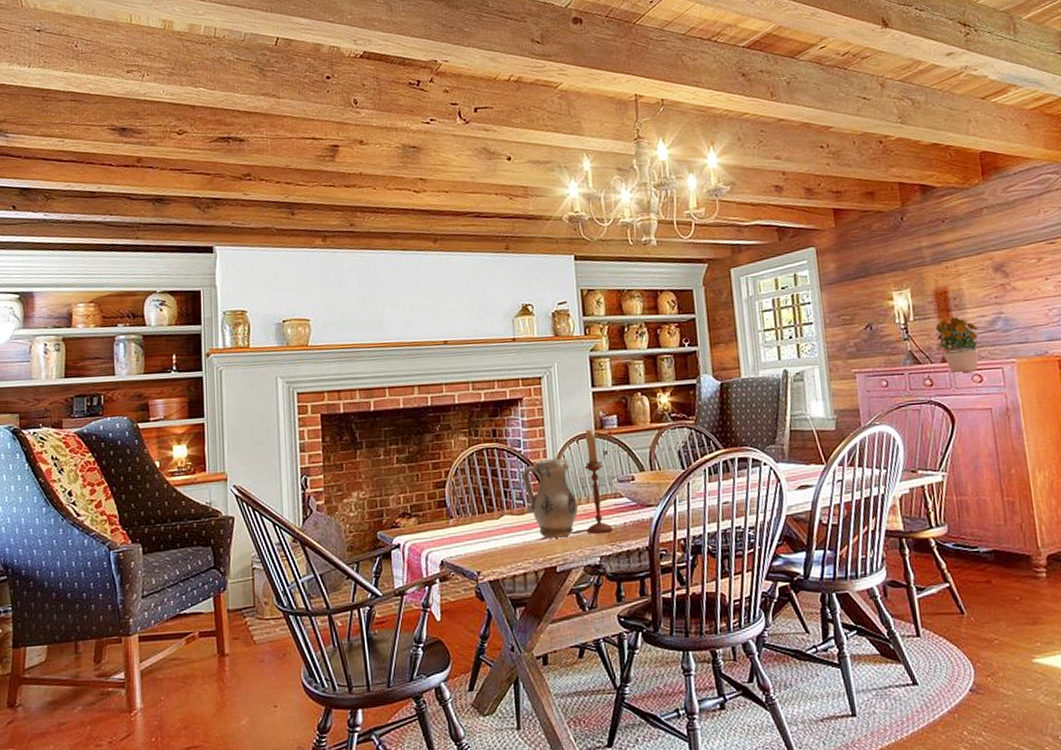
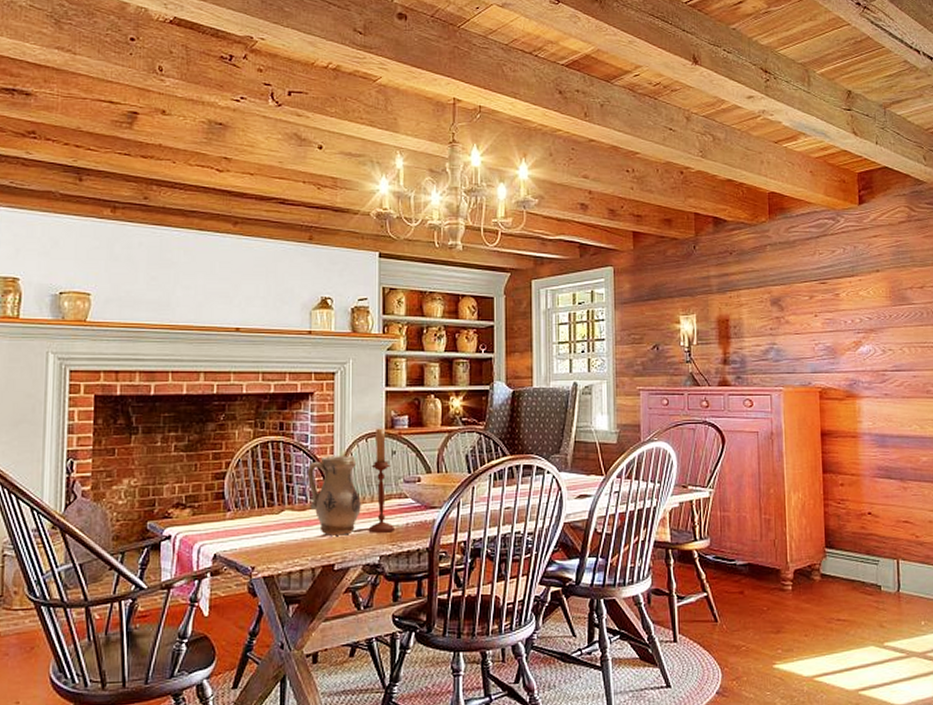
flowerpot: present [935,316,980,374] -> none [715,343,753,397]

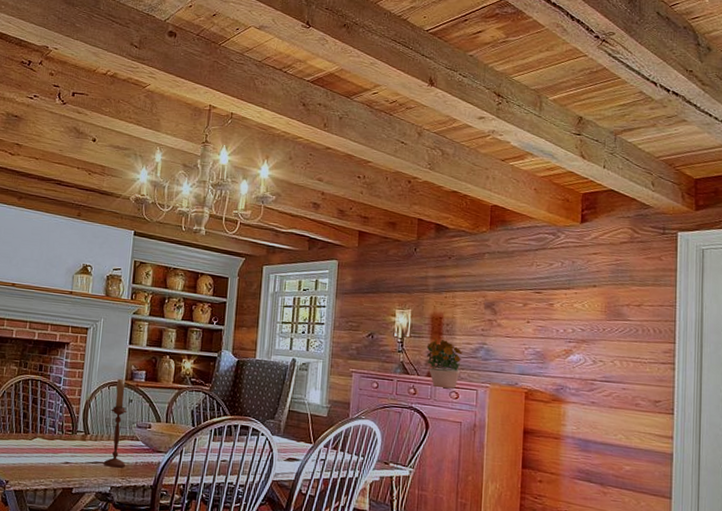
ceramic pitcher: present [307,456,361,536] -> none [57,397,100,465]
flowerpot: none [715,343,753,397] -> present [426,338,463,389]

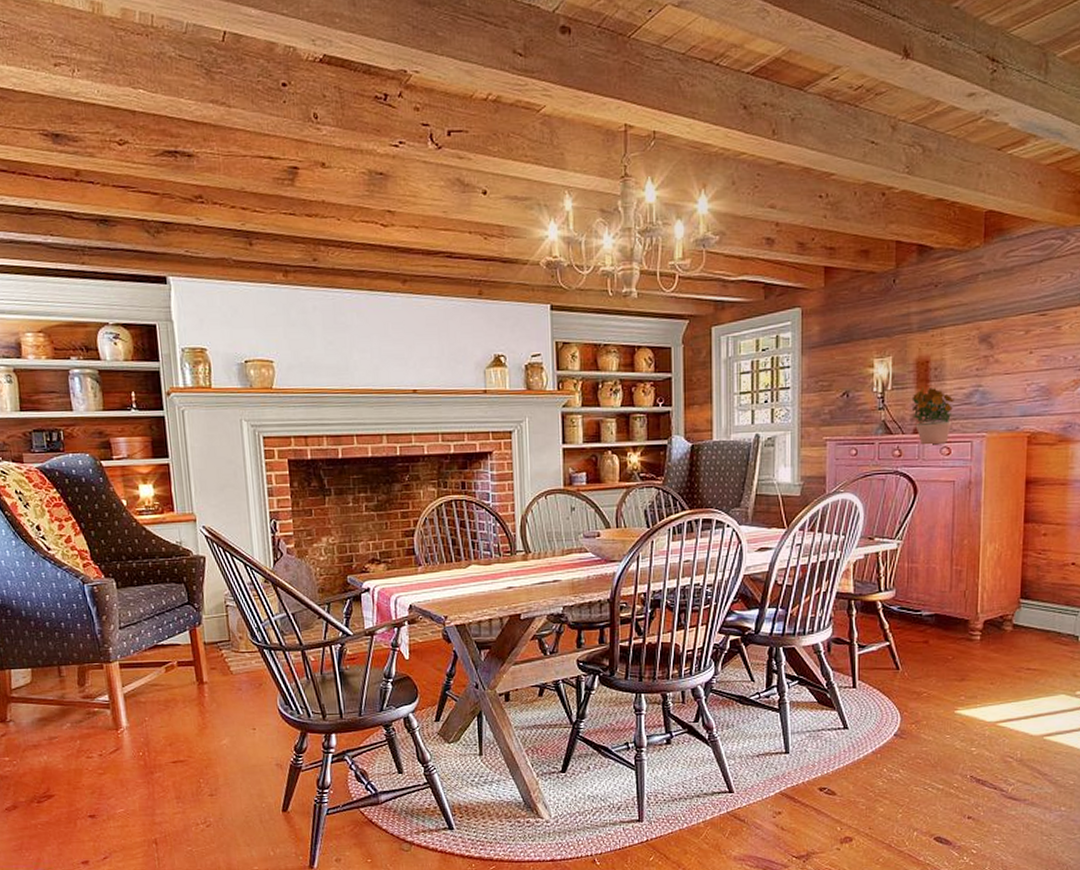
candlestick: present [103,377,127,468] -> none [551,483,577,585]

